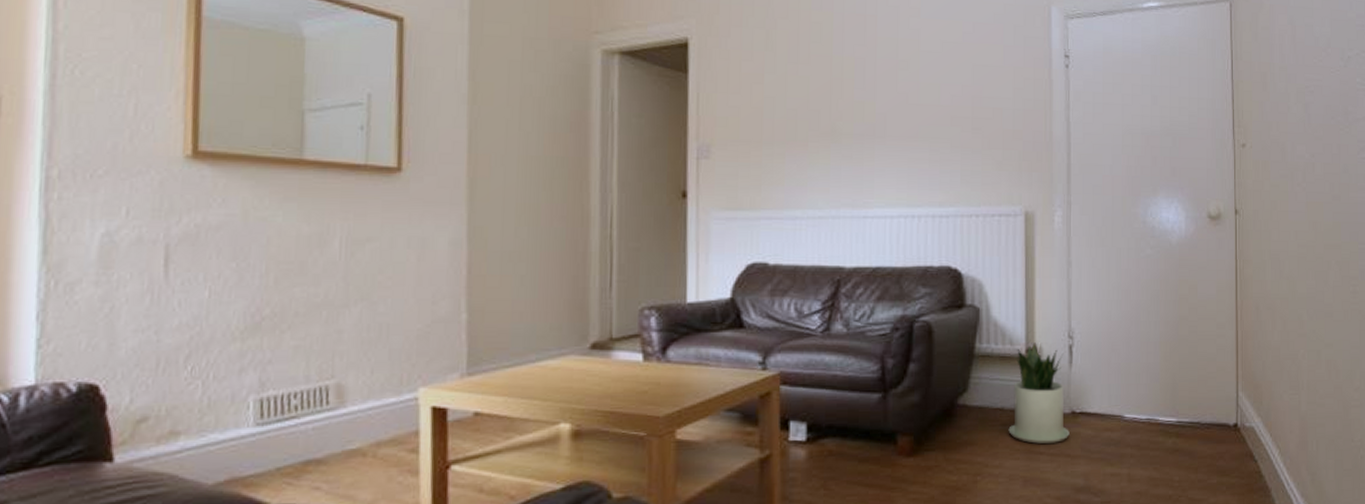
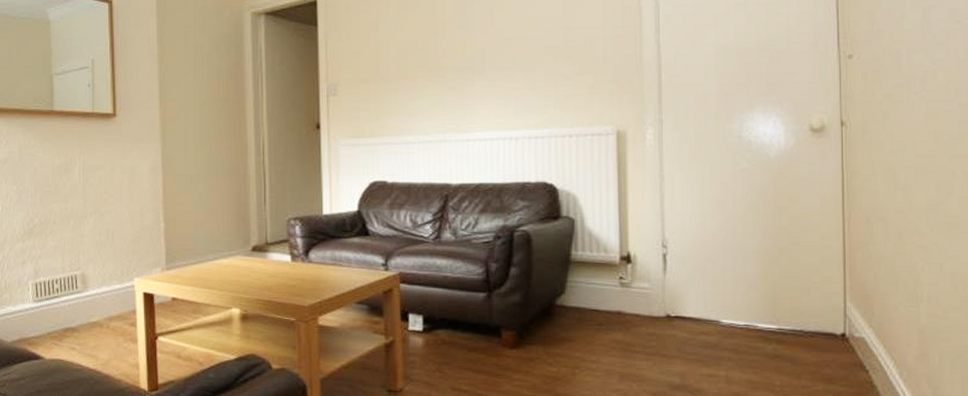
planter: present [1008,344,1070,444] -> none [604,252,665,343]

